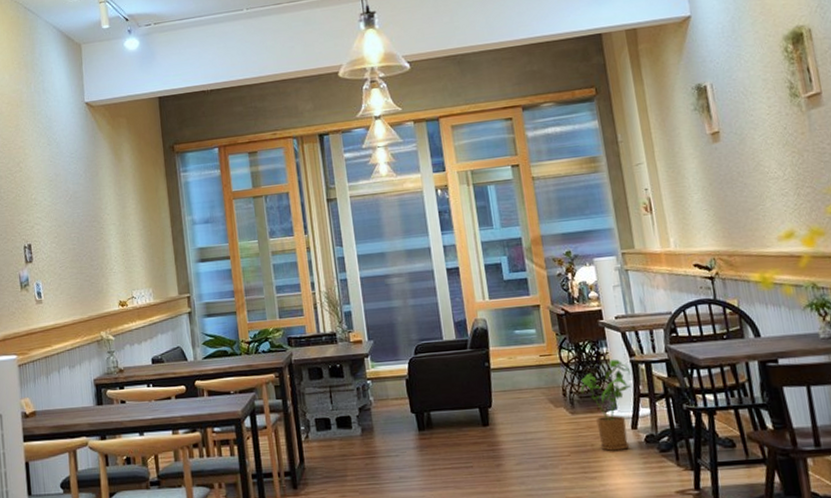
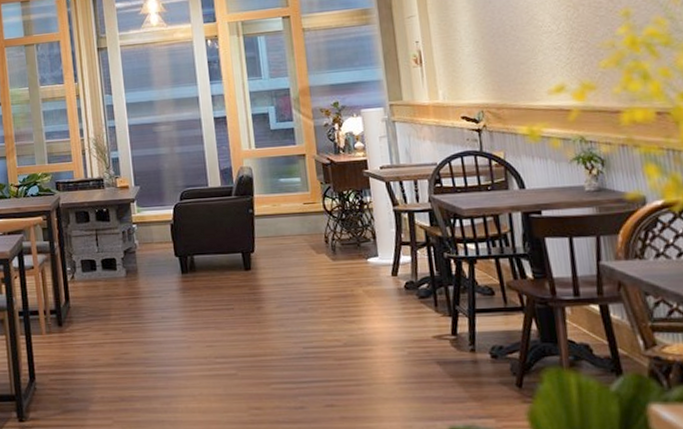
house plant: present [580,359,632,451] -> none [342,208,394,296]

